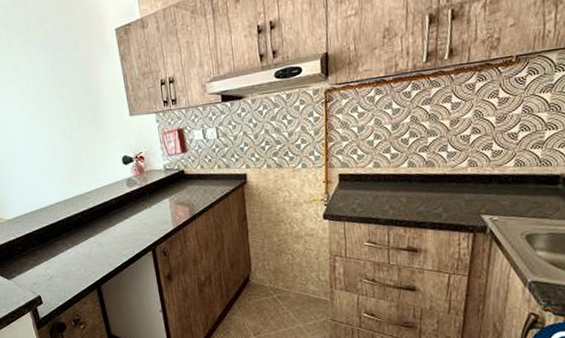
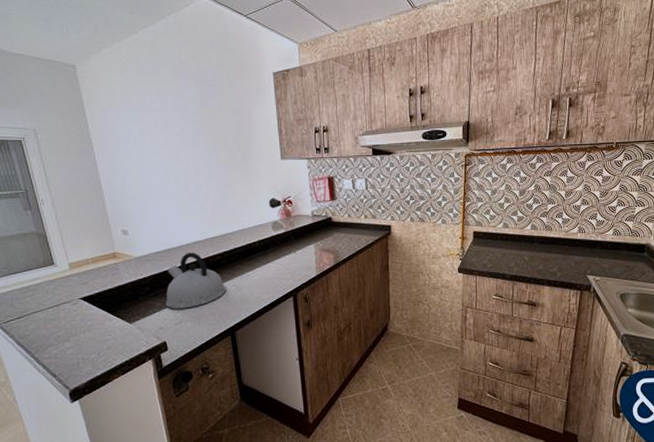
kettle: none [35,213,90,266] -> present [165,253,227,309]

